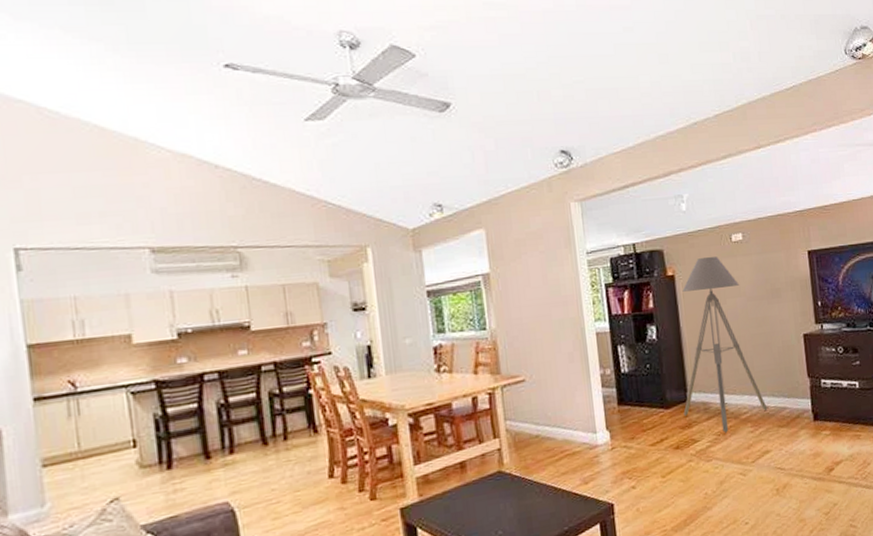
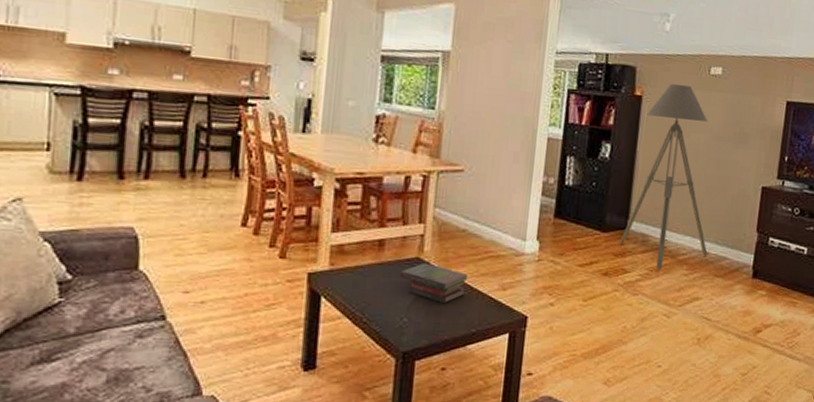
books: none [486,474,551,510] -> present [400,262,468,305]

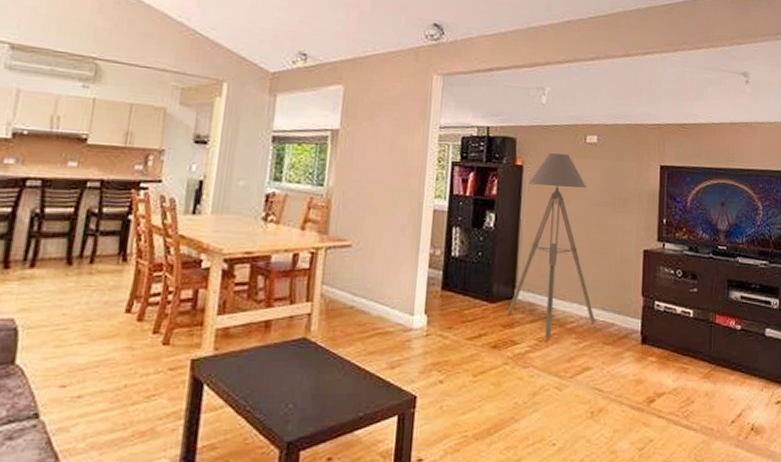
books: present [400,262,468,305] -> none [286,343,356,387]

